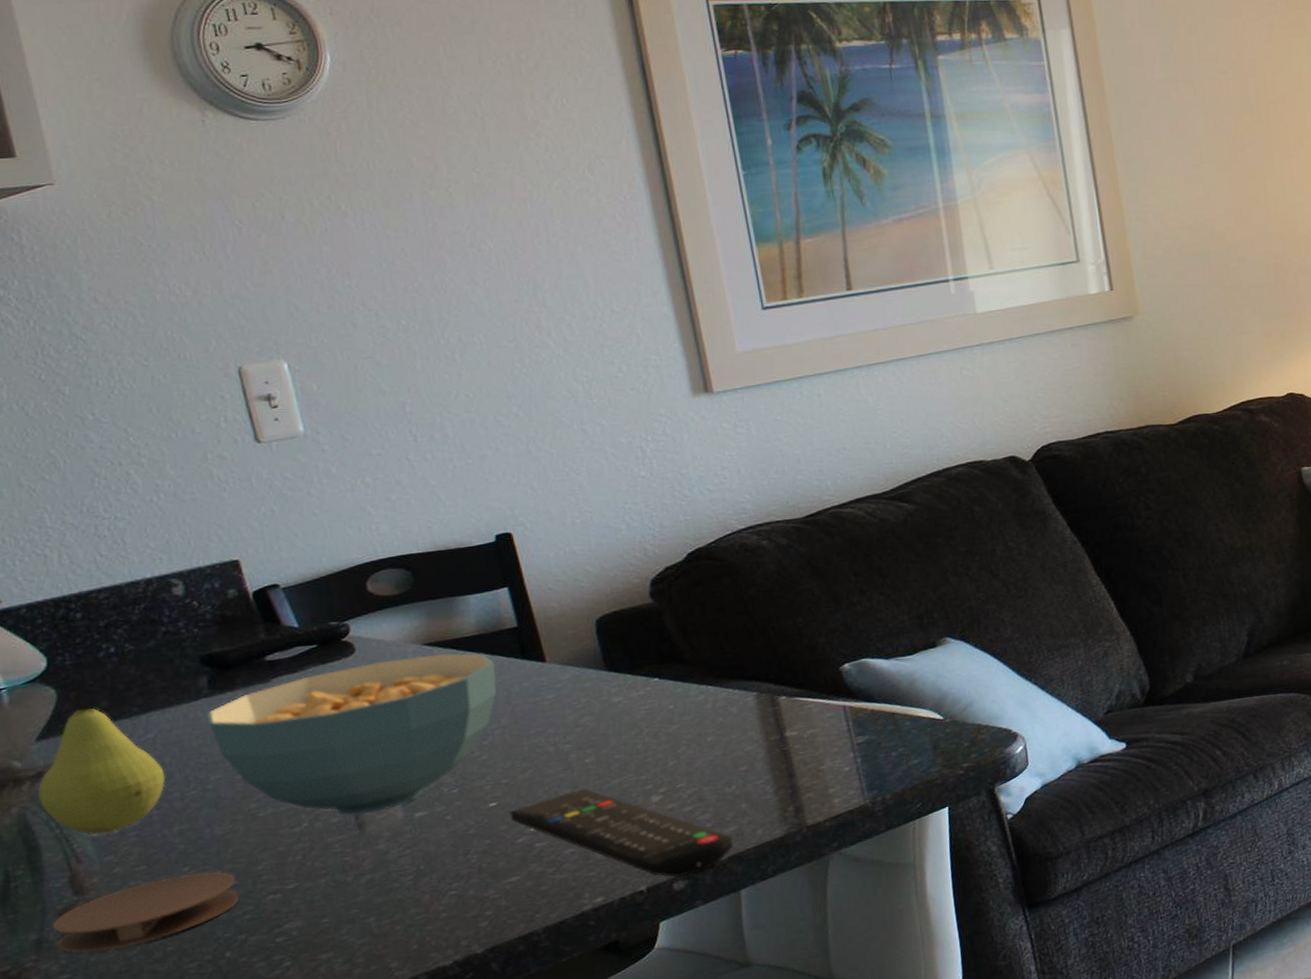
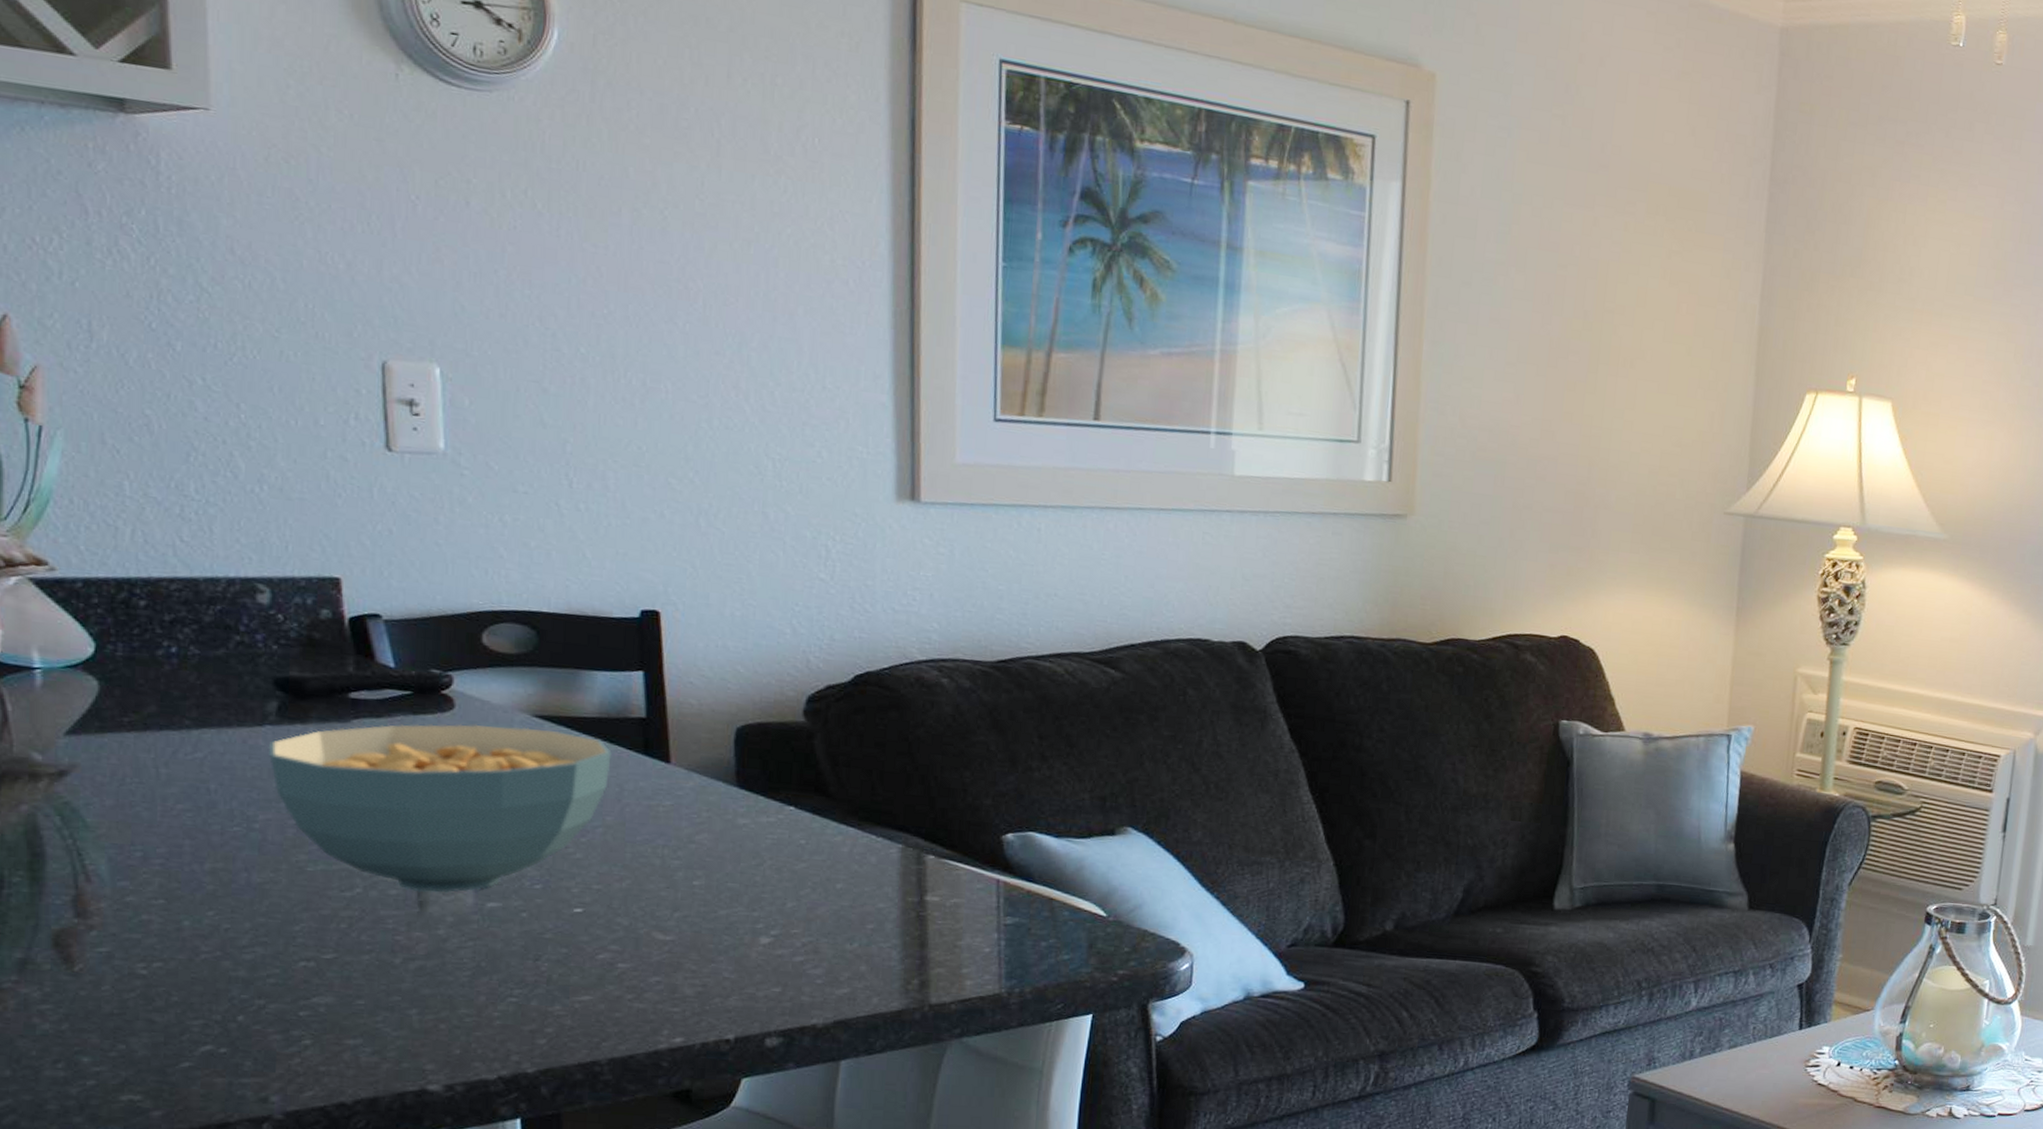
fruit: present [38,690,166,835] -> none [54,685,207,857]
coaster: present [52,871,239,953] -> none [43,918,266,988]
remote control: present [509,788,733,878] -> none [595,912,842,1033]

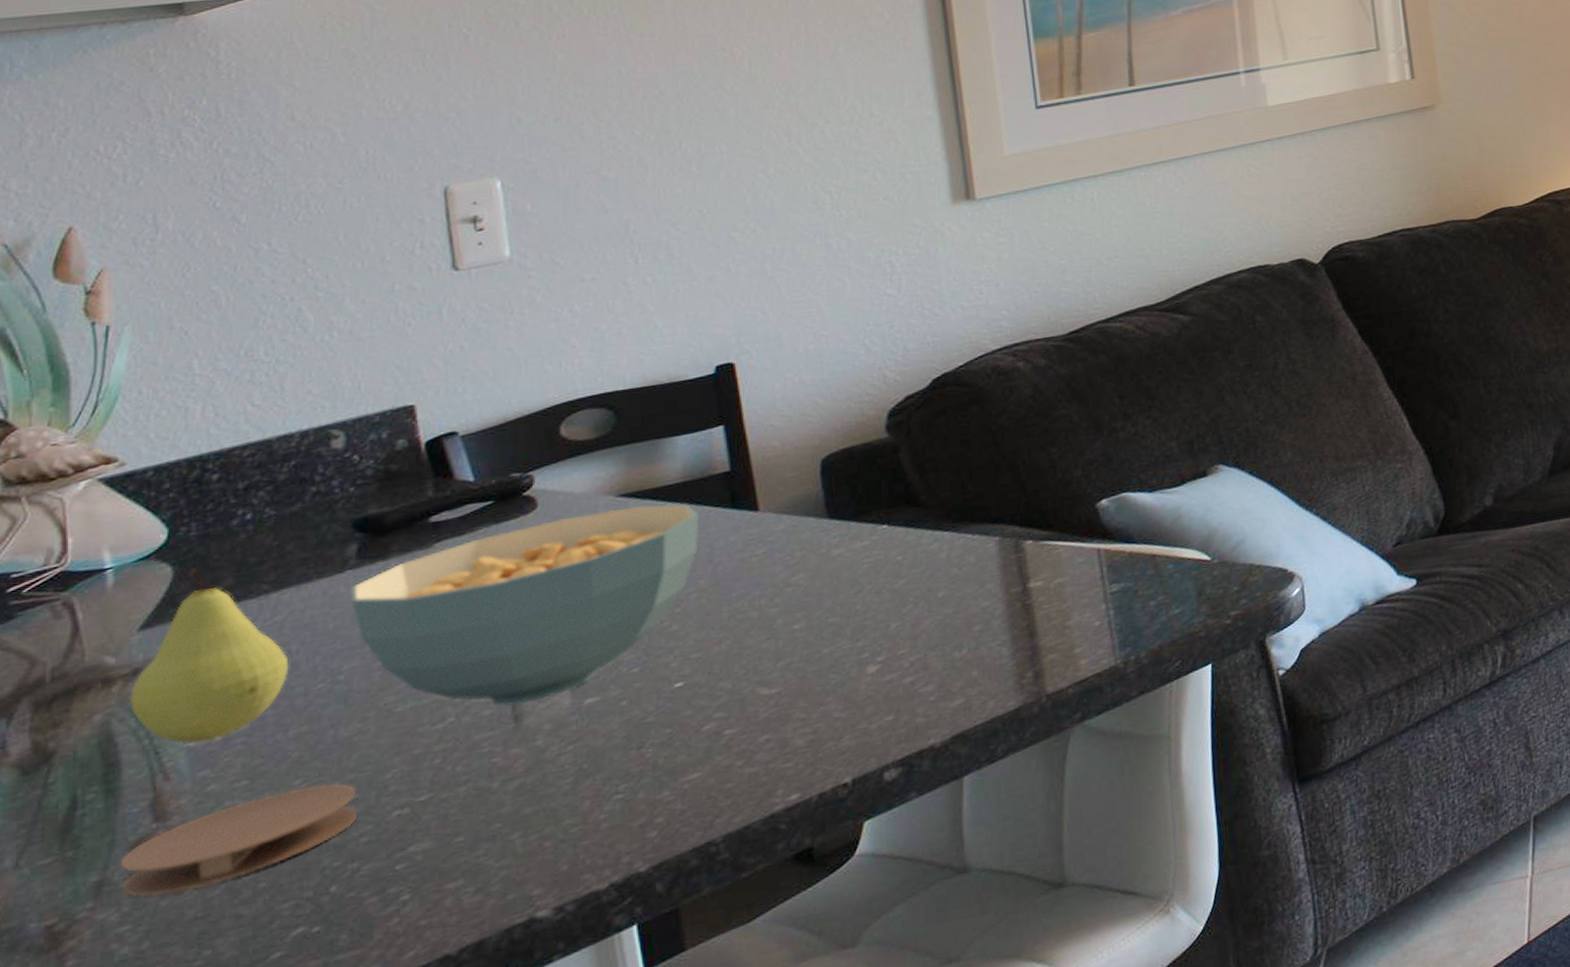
coaster: none [43,918,266,988] -> present [120,783,357,896]
fruit: none [54,685,207,857] -> present [129,566,289,744]

